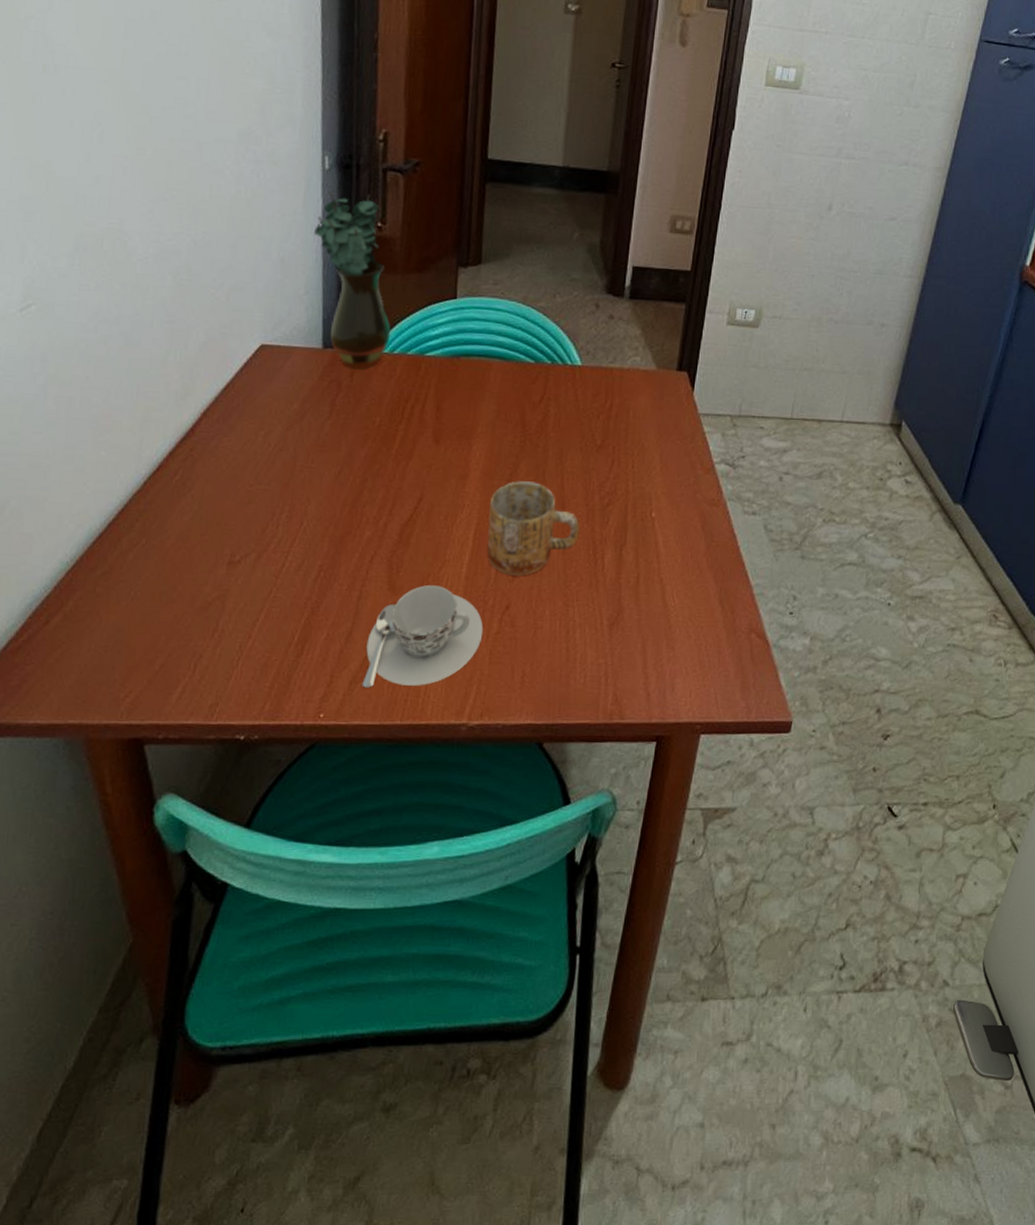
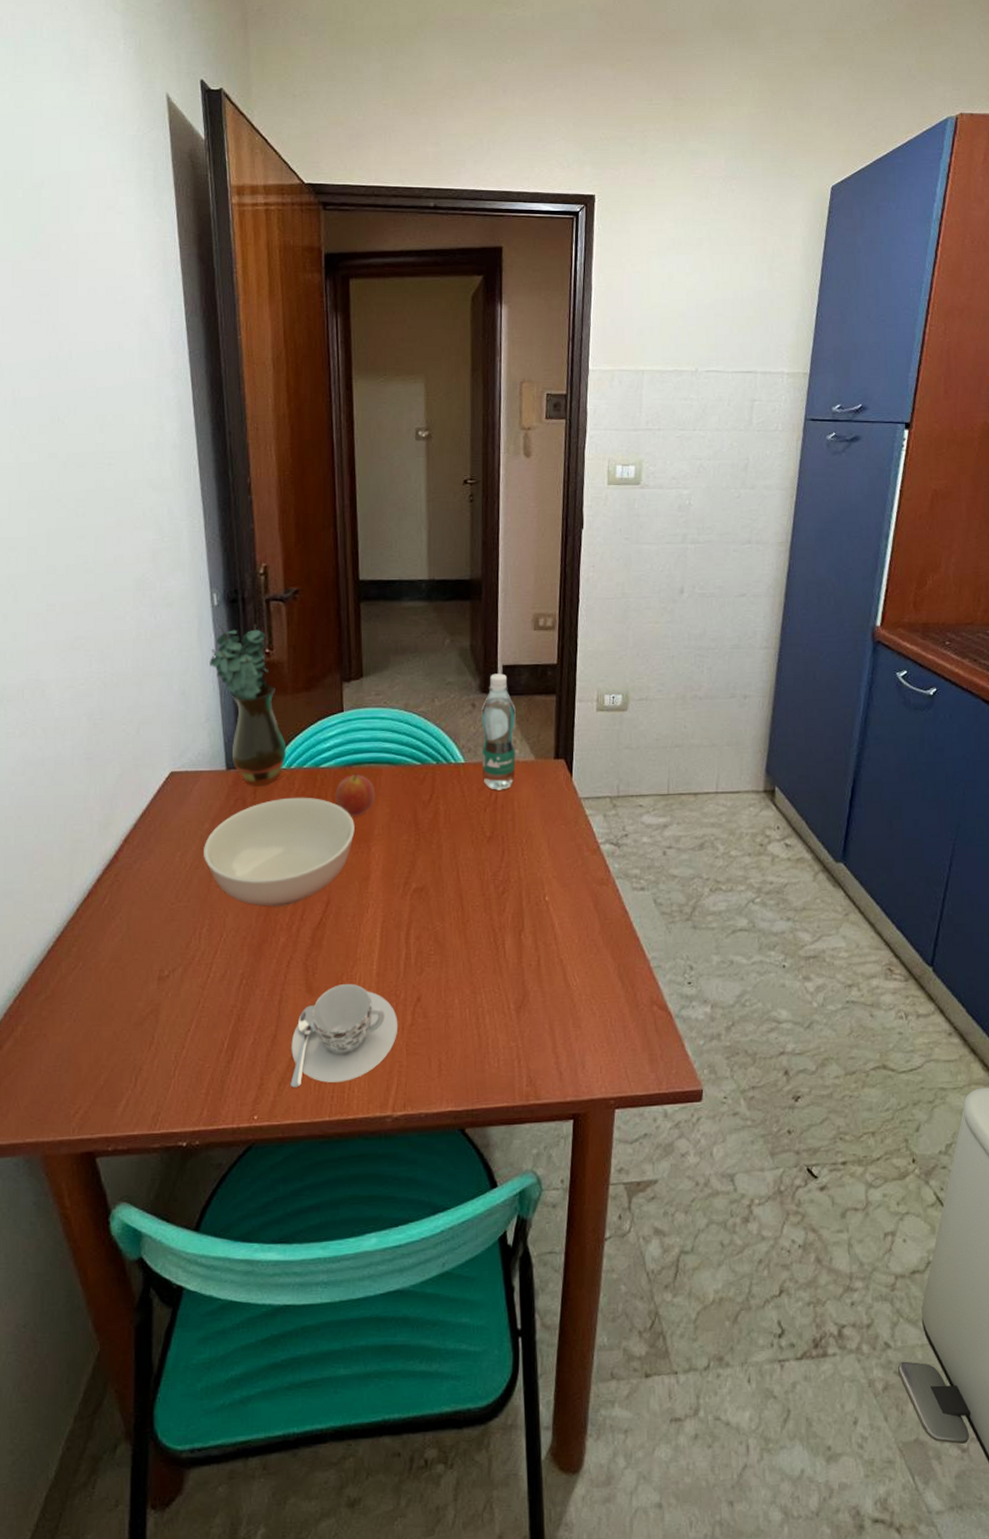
bowl: none [289,384,457,499] -> present [204,797,355,907]
fruit: none [438,365,483,411] -> present [335,772,376,816]
mug: present [486,481,580,577] -> none [392,877,479,969]
bottle: none [599,274,642,398] -> present [481,673,516,790]

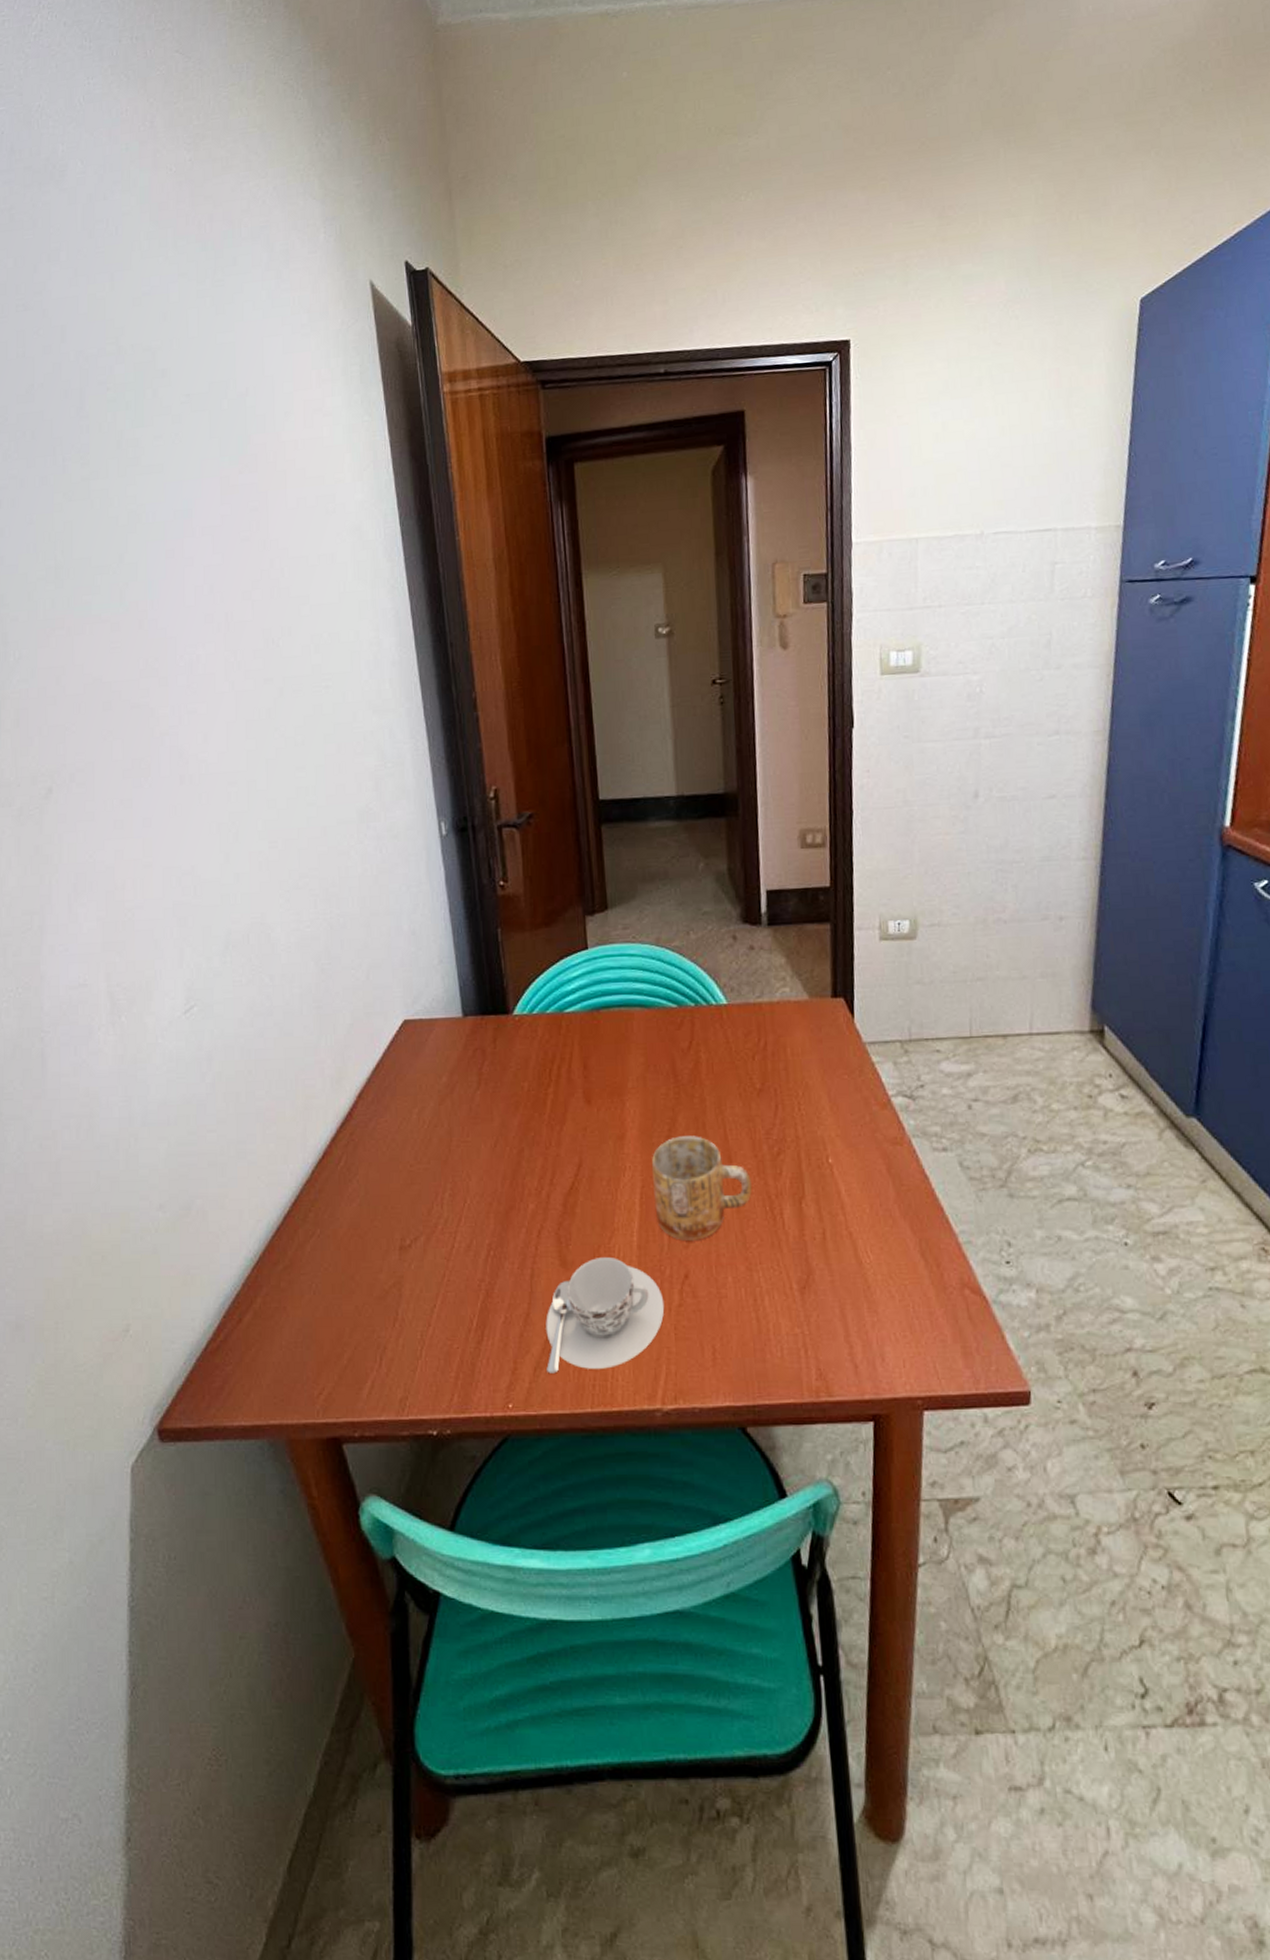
bowl: present [204,797,355,907] -> none [442,1046,606,1169]
vase: present [209,623,287,786] -> none [440,853,528,1034]
fruit: present [335,772,376,816] -> none [582,1017,628,1067]
mug: none [392,877,479,969] -> present [651,1136,752,1242]
bottle: present [481,673,516,790] -> none [744,900,787,1035]

